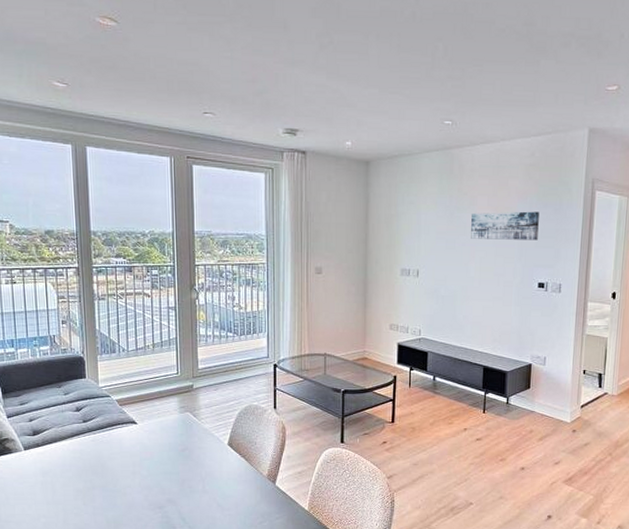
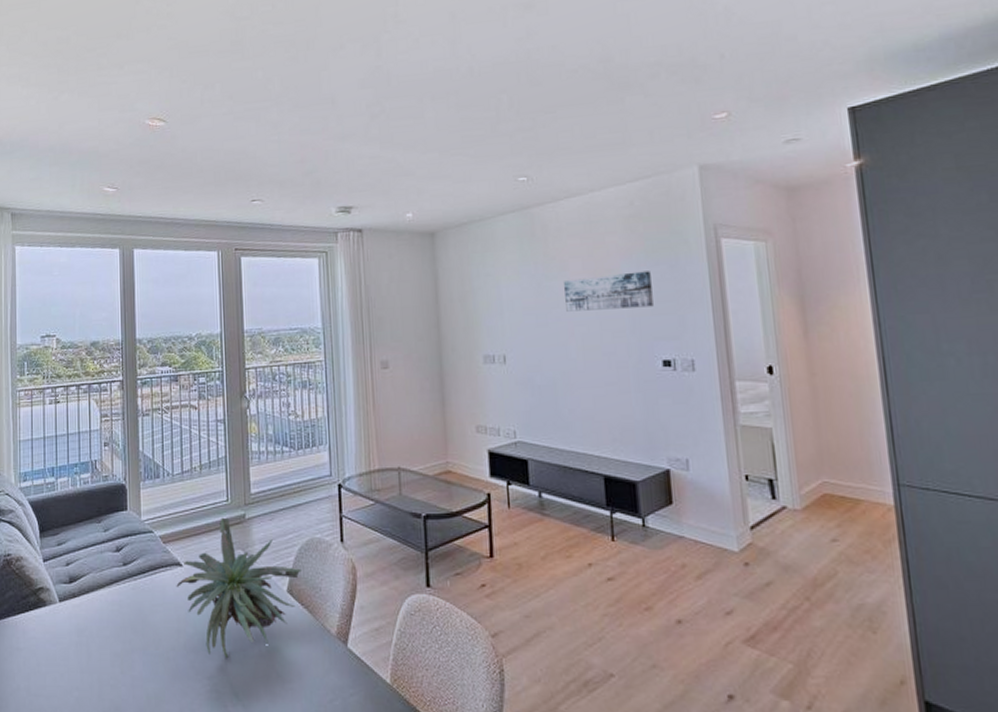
plant: none [131,386,240,493] -> present [176,517,301,658]

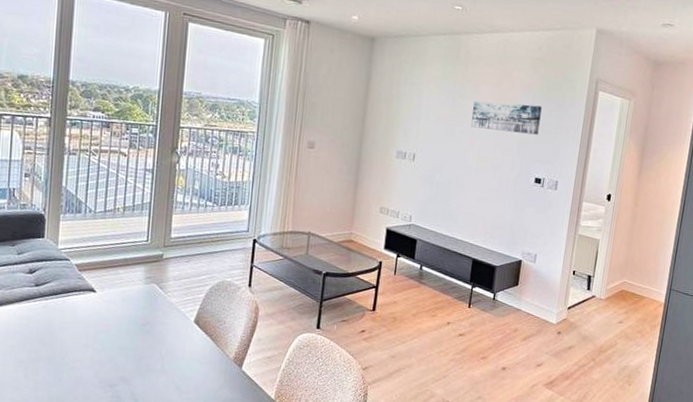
plant: present [176,517,301,658] -> none [88,254,210,371]

